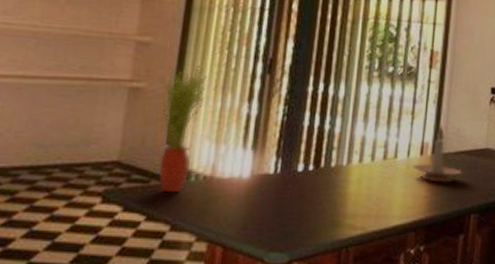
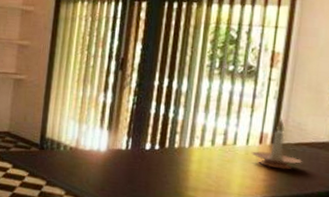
potted plant: present [158,65,208,193] -> none [35,63,72,158]

